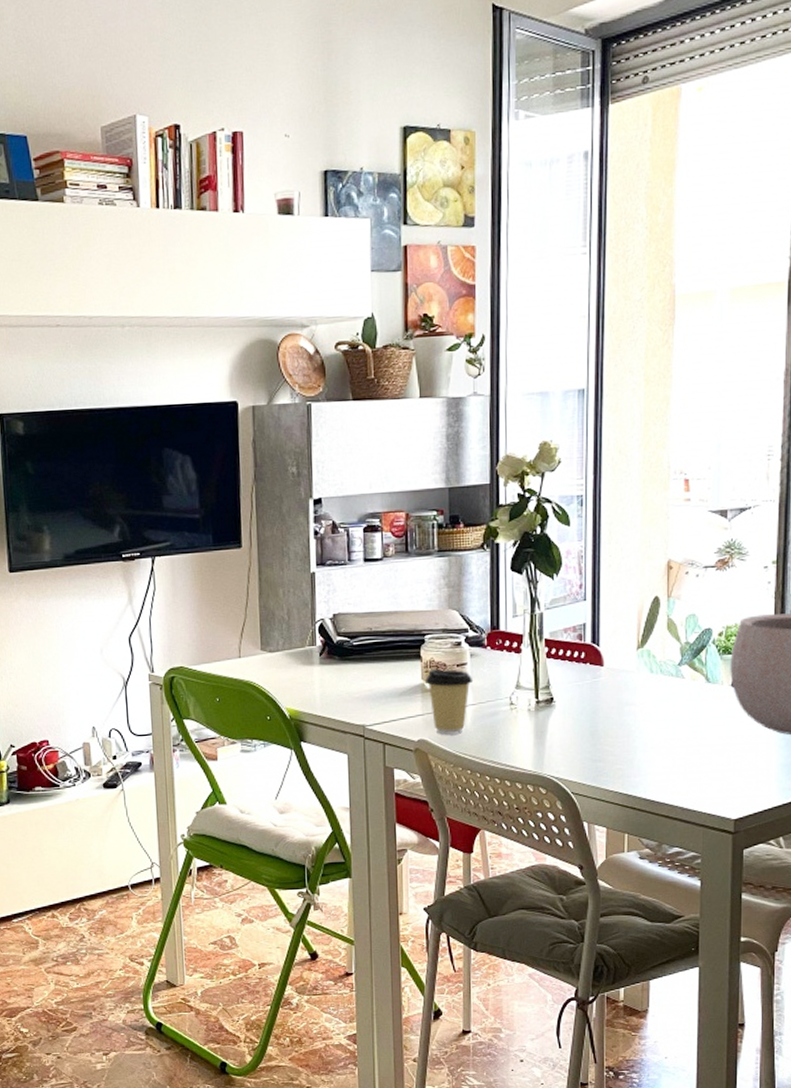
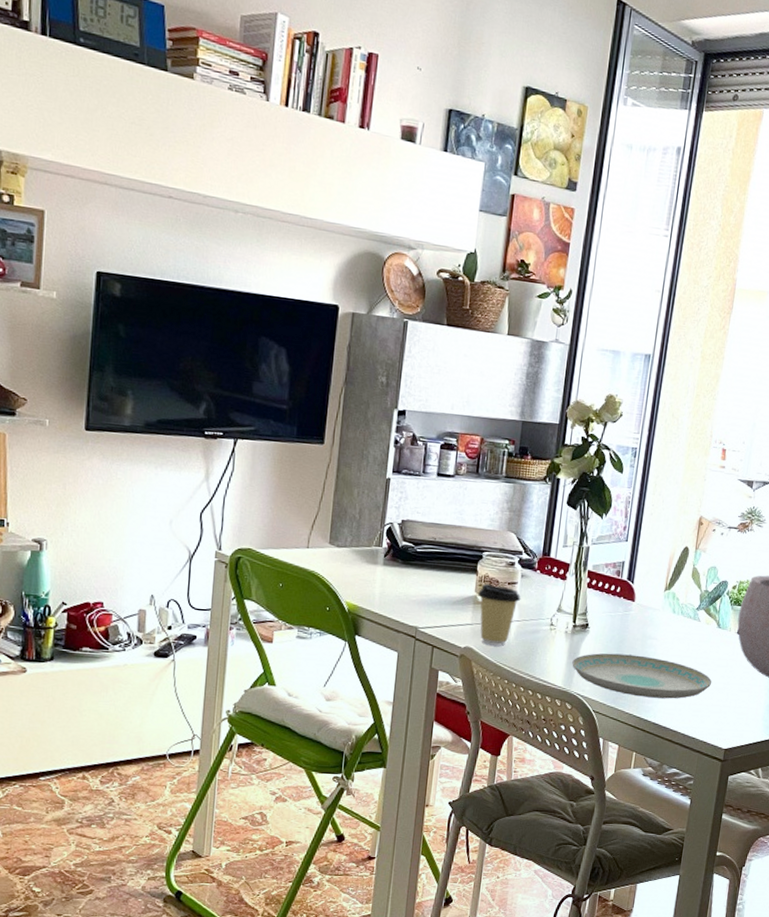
plate: none [540,725,709,771] -> present [572,653,712,699]

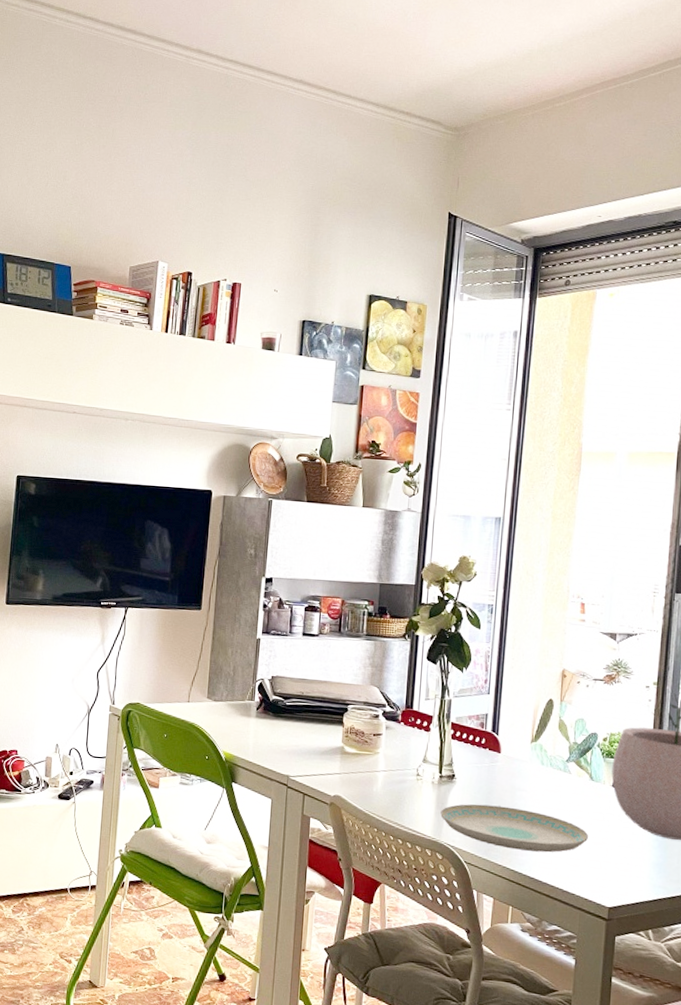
coffee cup: present [477,583,521,646] -> none [344,734,387,795]

